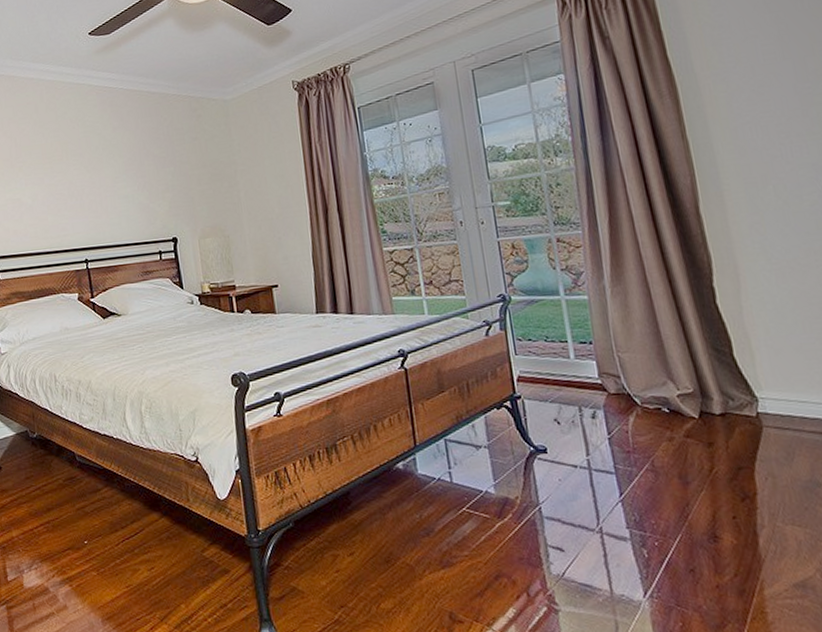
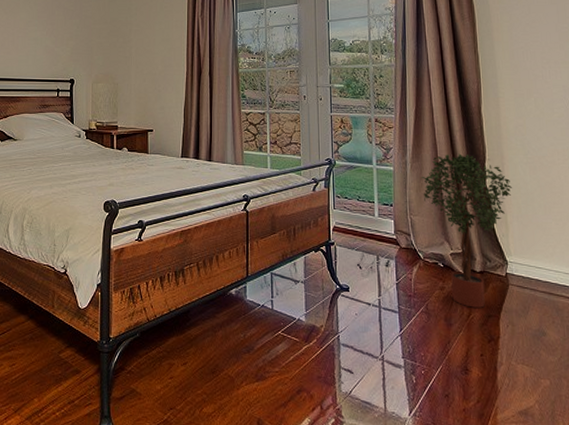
potted tree: none [626,268,755,460] -> present [421,153,513,308]

